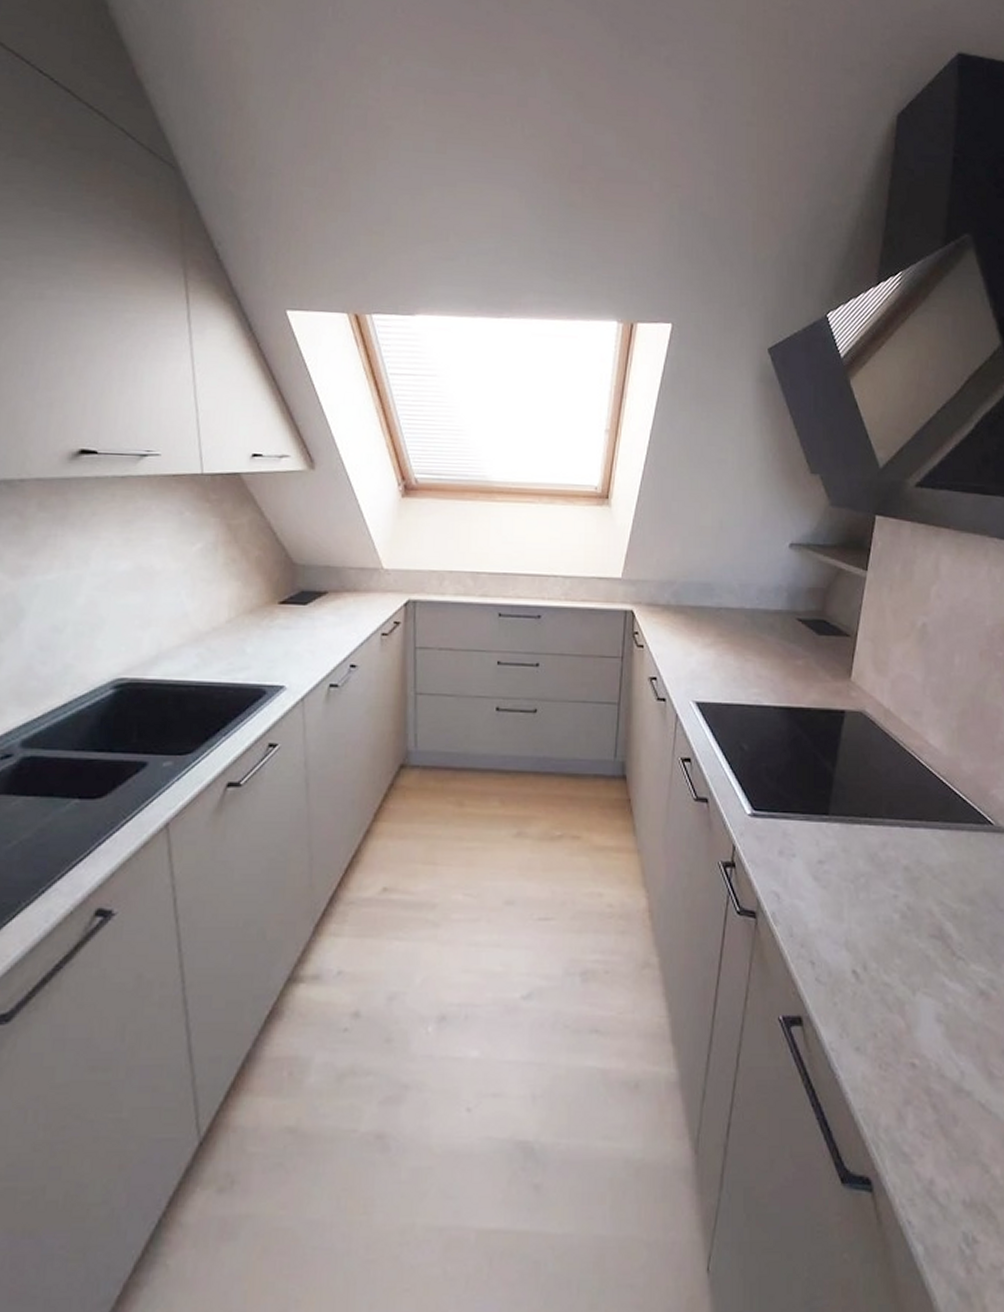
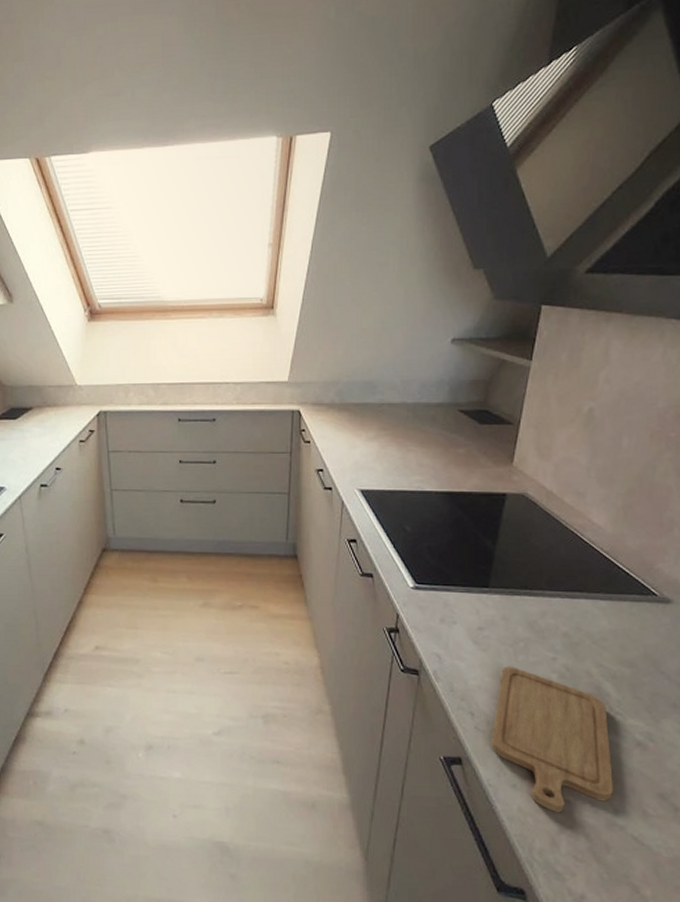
chopping board: none [833,906,960,1080] -> present [491,666,614,813]

